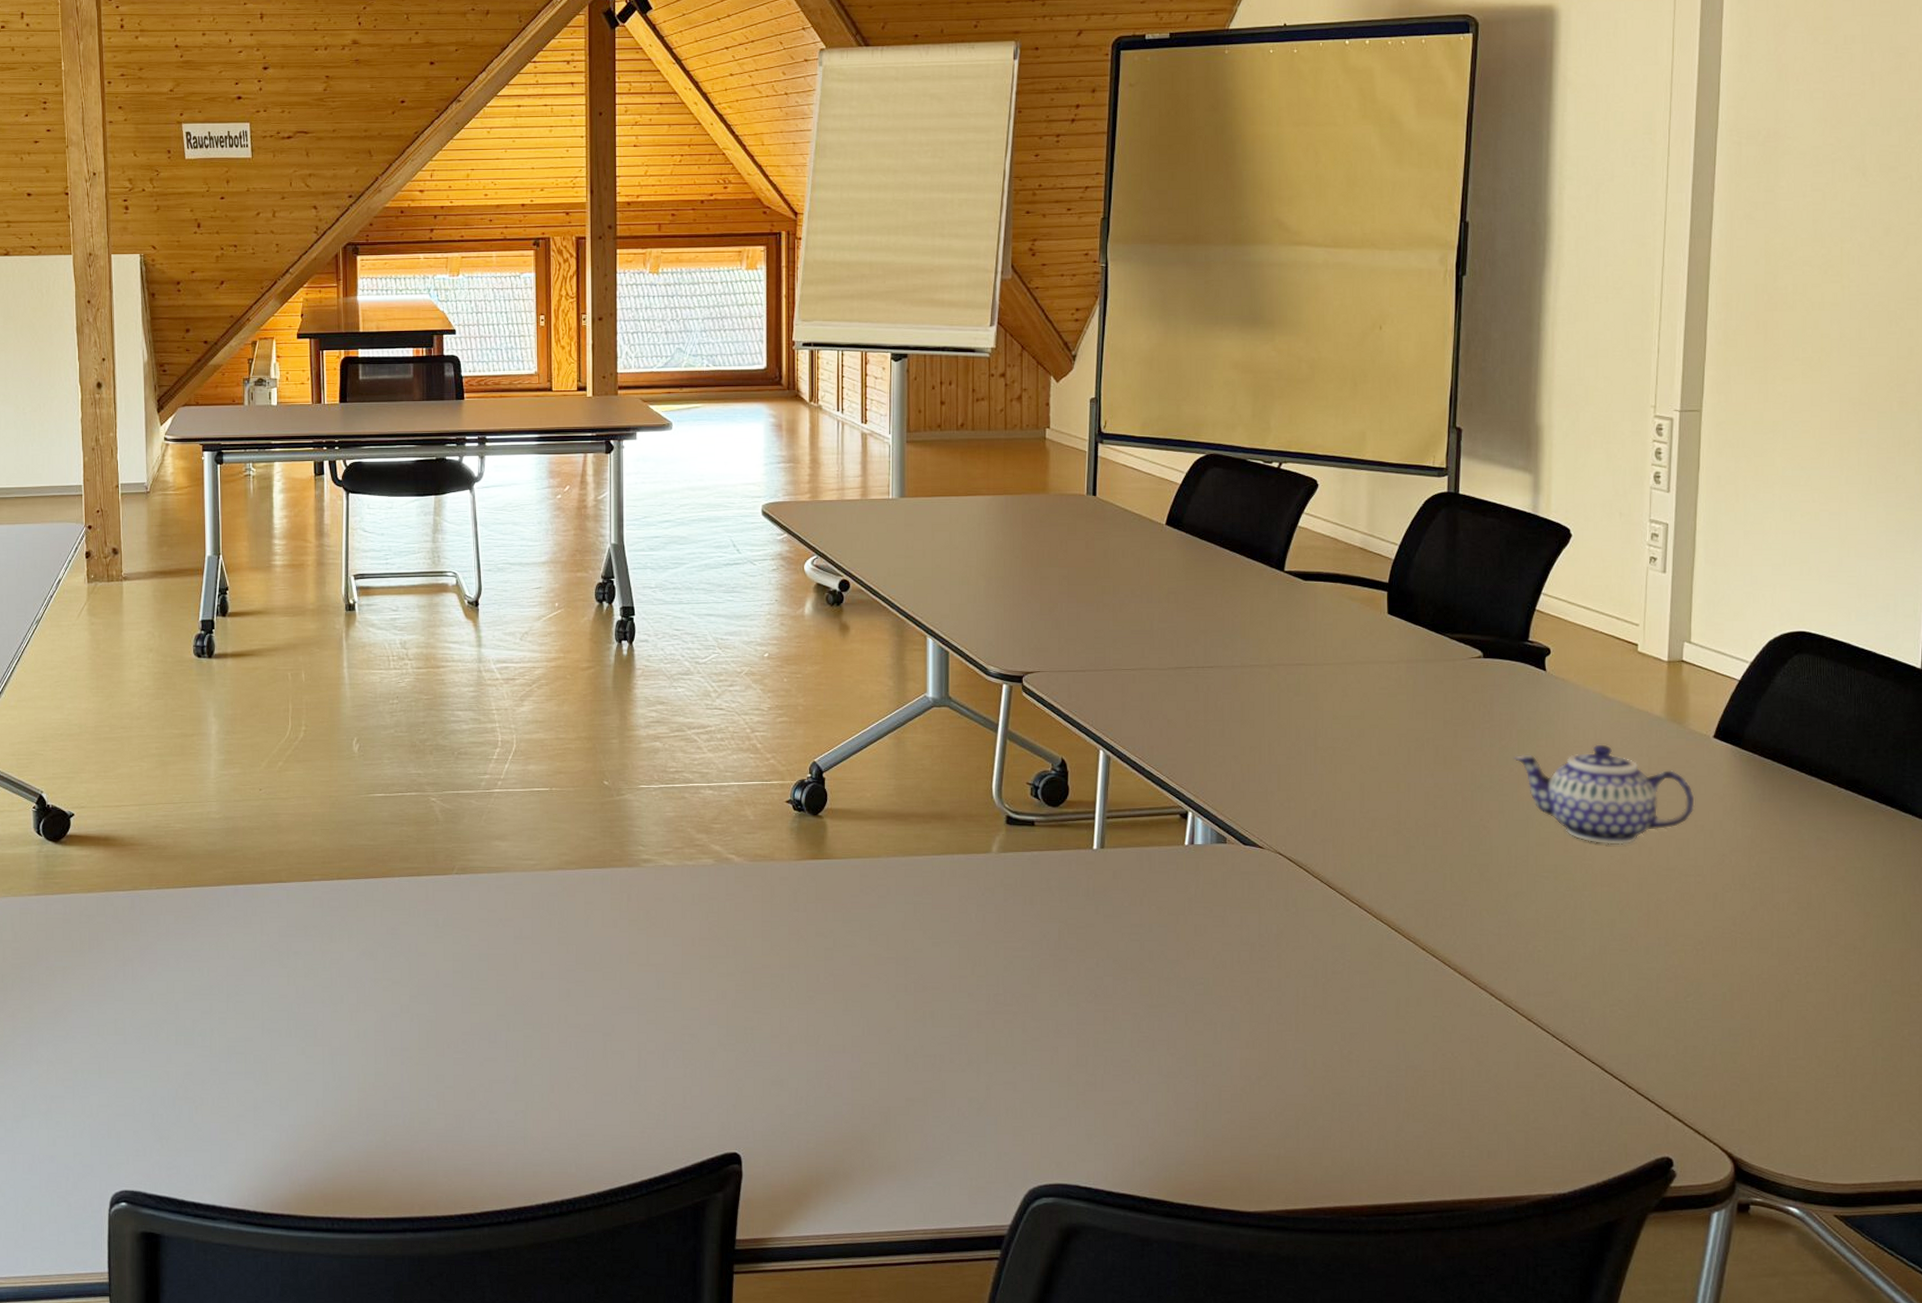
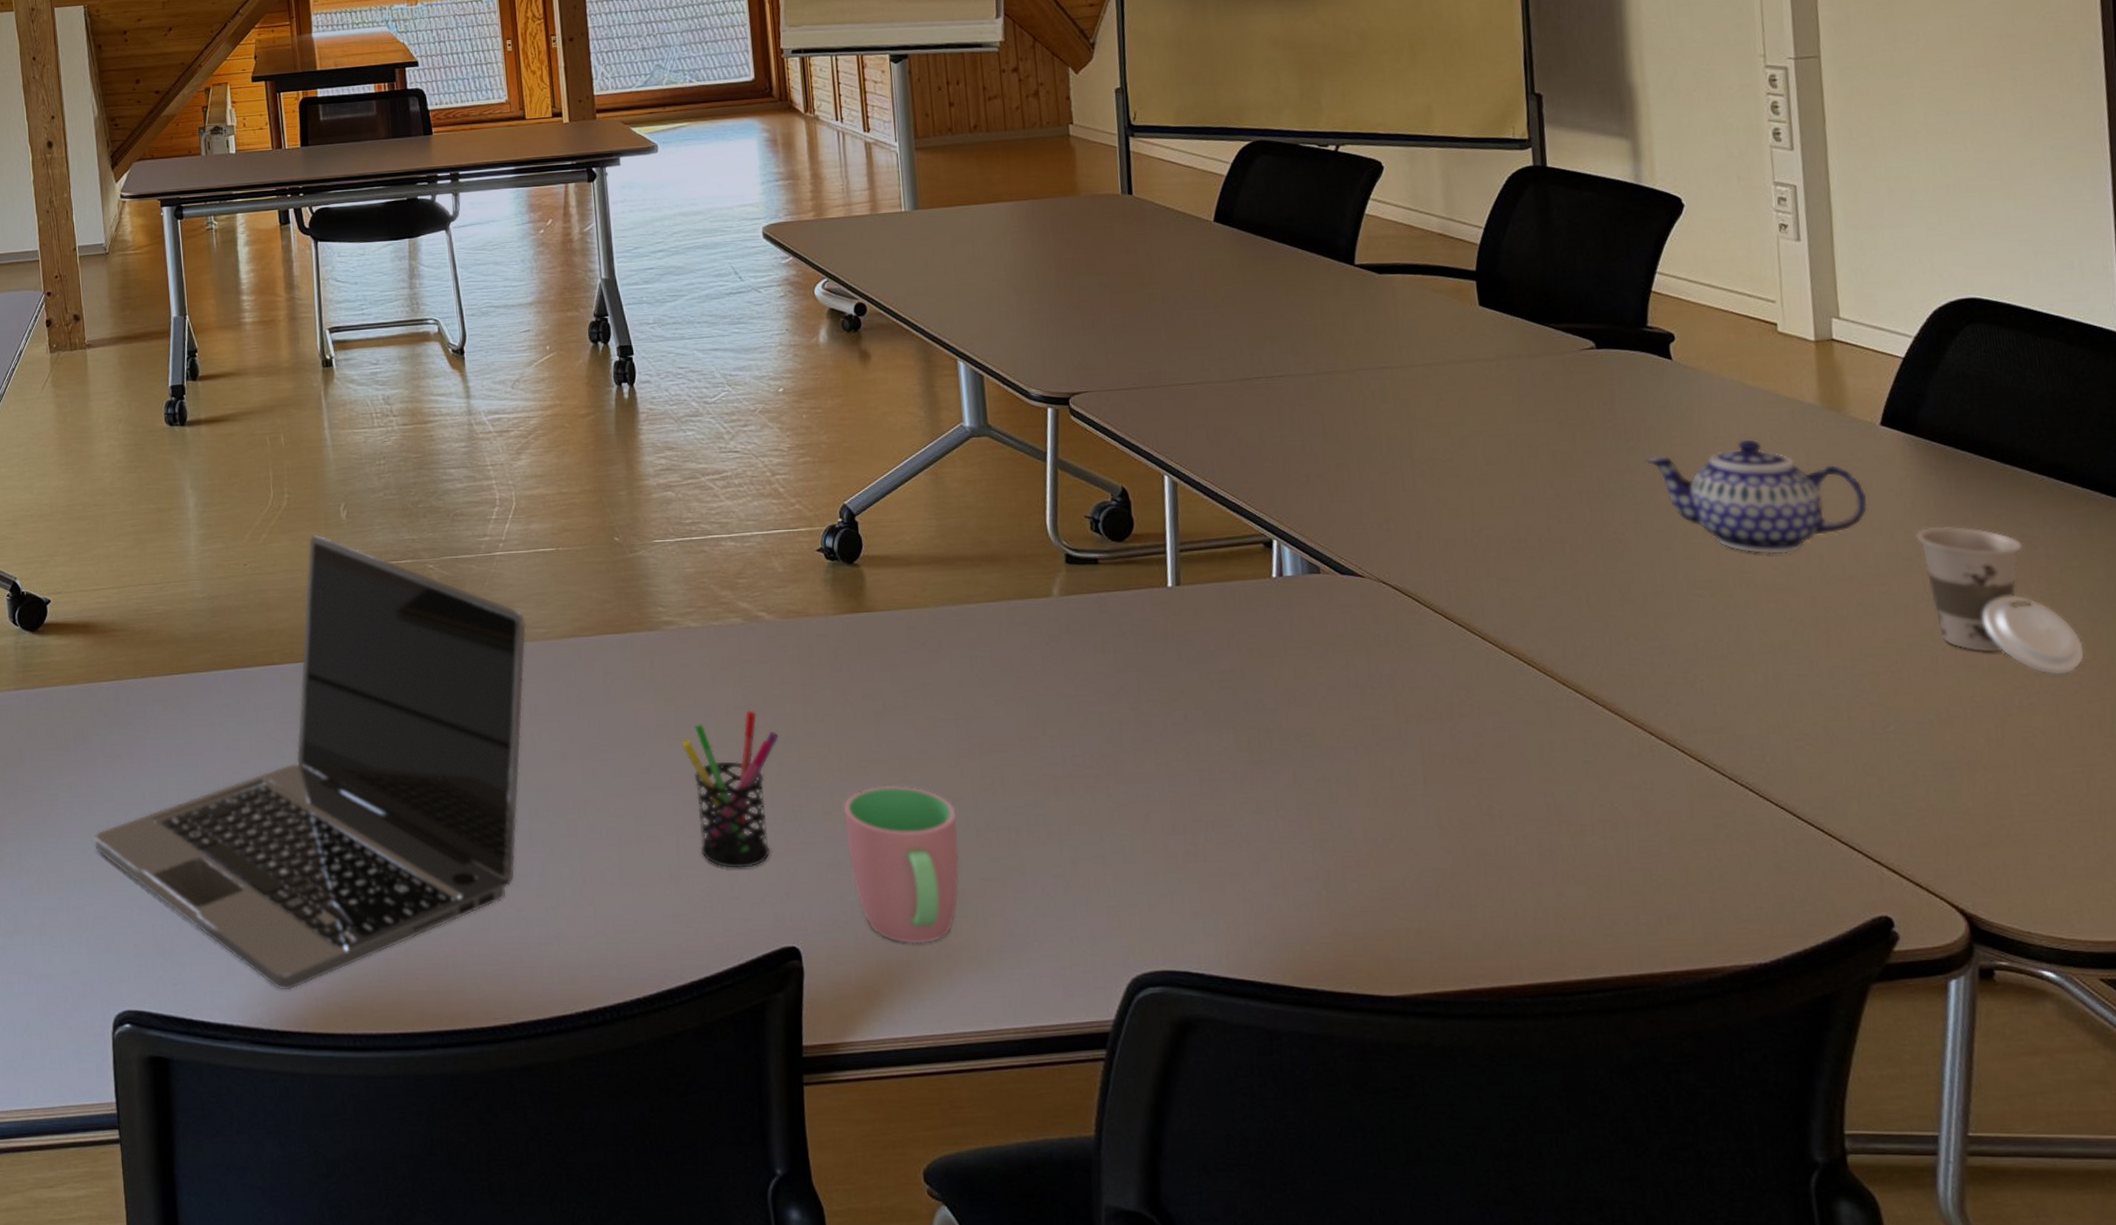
laptop: none [102,766,517,1177] -> present [94,535,526,990]
pen holder: none [650,942,737,1082] -> present [681,710,778,868]
cup: none [790,1014,889,1154] -> present [843,786,960,944]
cup: none [1731,827,1856,959] -> present [1915,526,2085,675]

